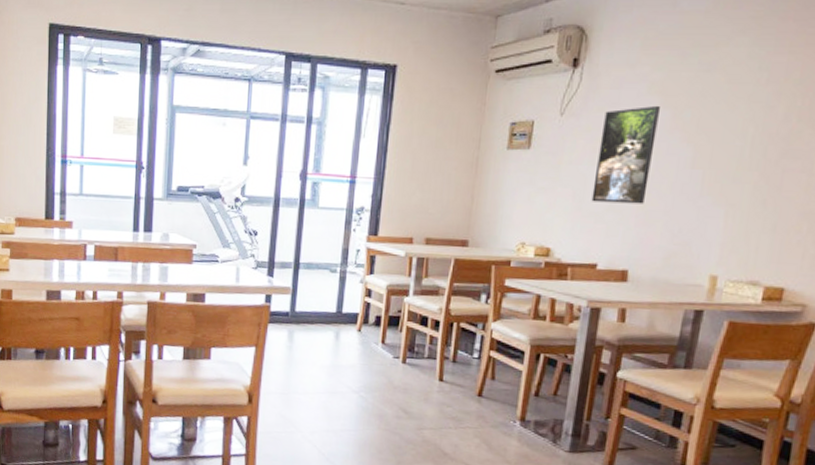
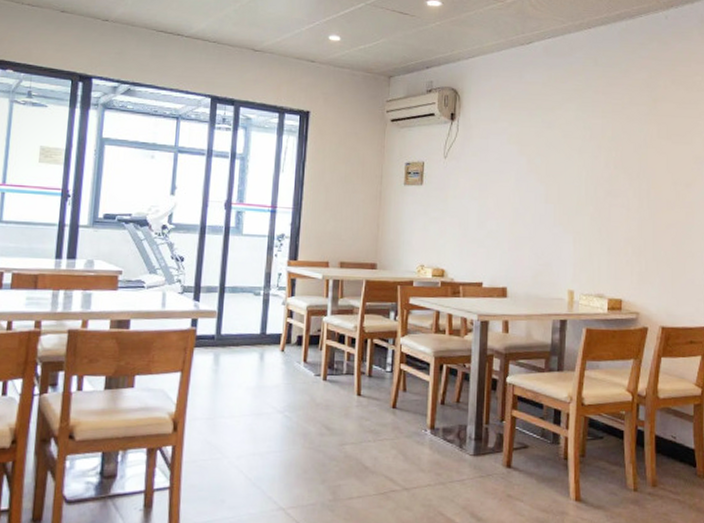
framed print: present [591,105,660,204] -> none [474,152,518,232]

